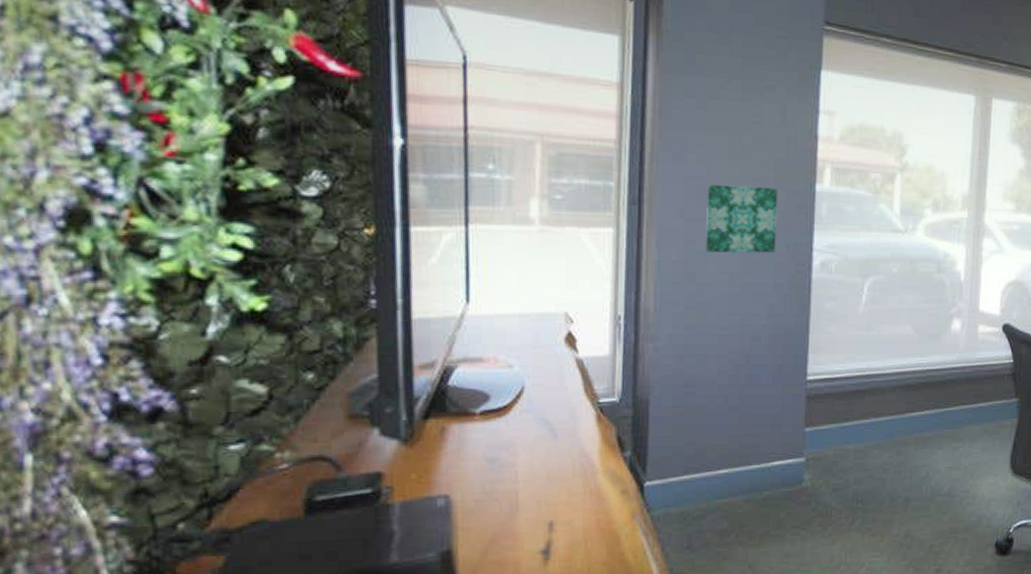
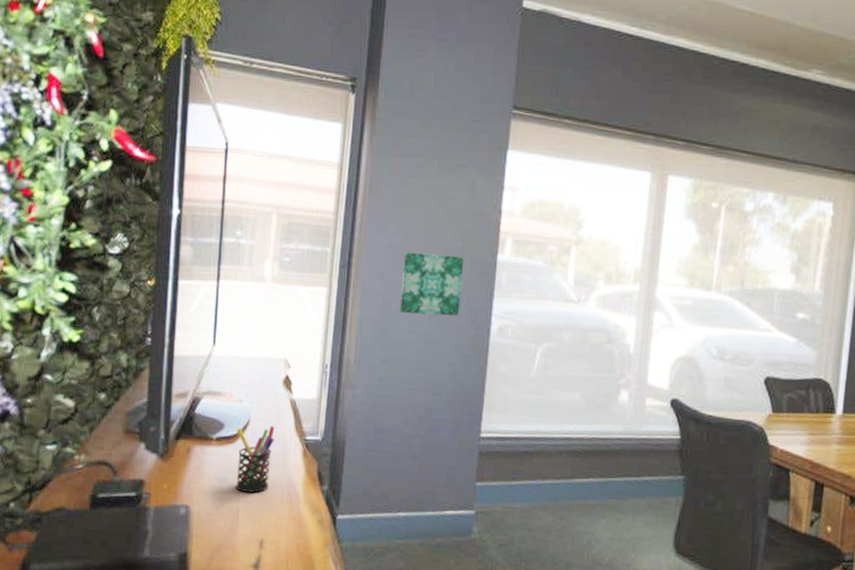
pen holder: none [507,391,558,470] -> present [236,426,275,493]

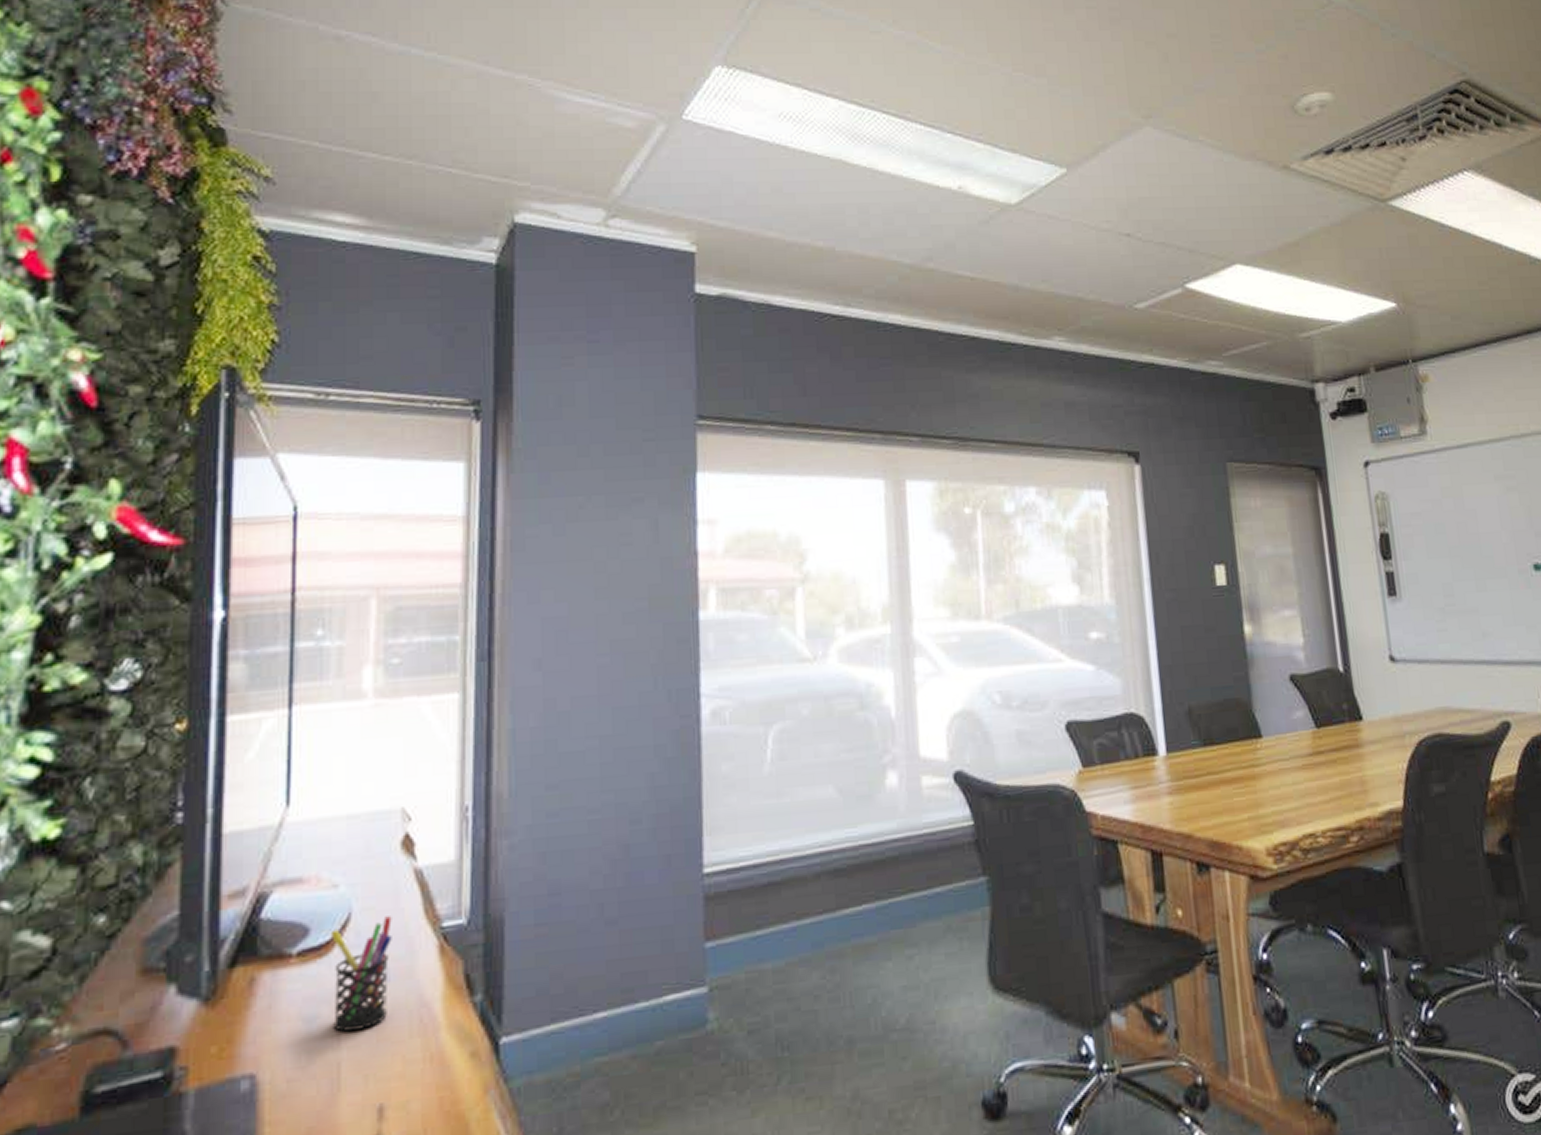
wall art: present [399,252,465,316] -> none [568,622,655,712]

